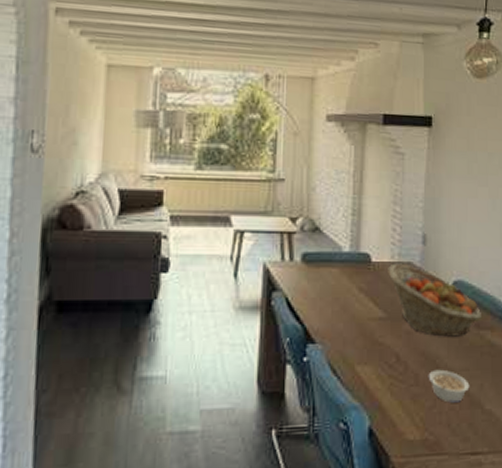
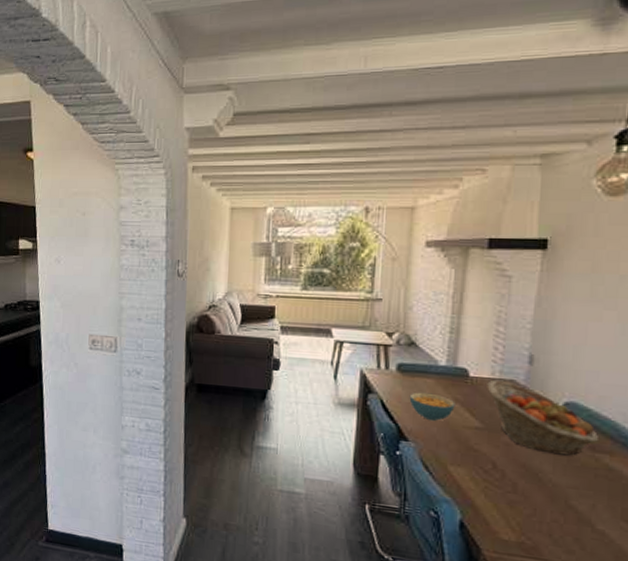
cereal bowl: none [315,284,360,315] -> present [409,392,455,421]
legume: present [428,369,470,403] -> none [528,482,579,517]

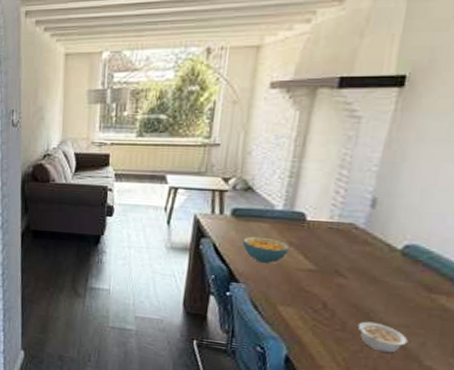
fruit basket: present [487,380,600,456] -> none [324,223,438,297]
legume: none [528,482,579,517] -> present [357,321,408,353]

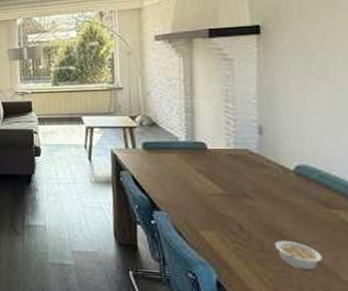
cereal bowl: present [242,236,290,263] -> none [156,166,199,190]

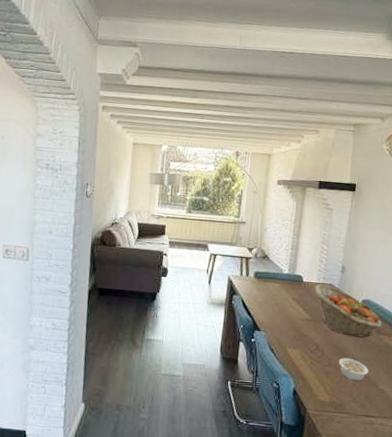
fruit basket: none [224,150,333,214] -> present [314,284,383,338]

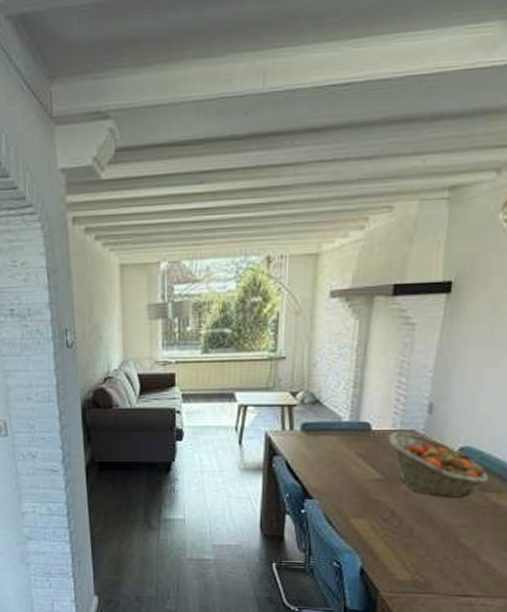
legume: present [338,357,369,381] -> none [423,525,467,553]

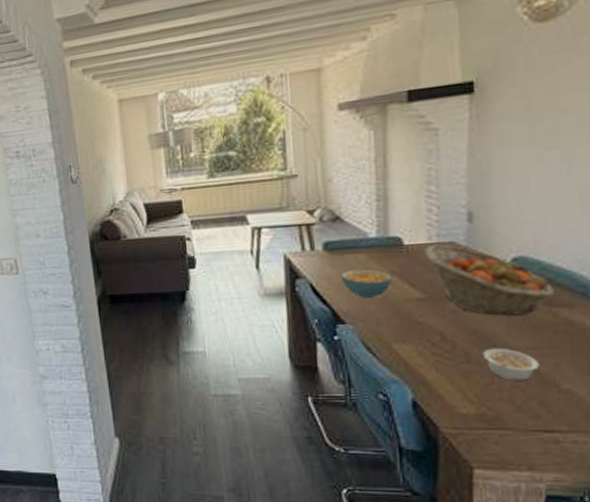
cereal bowl: none [313,450,358,476] -> present [340,269,392,298]
legume: none [423,525,467,553] -> present [482,348,540,381]

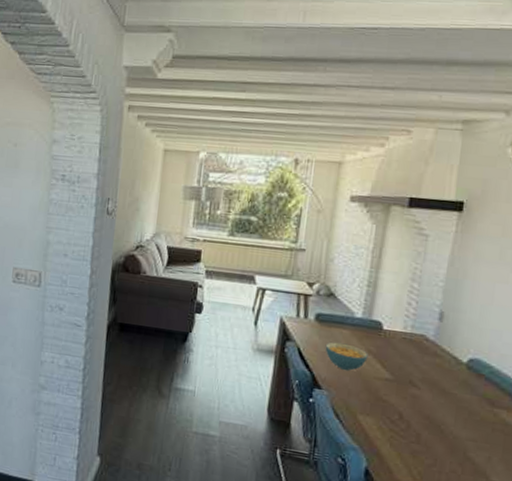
fruit basket: present [424,244,556,316] -> none [398,334,499,410]
legume: present [482,348,540,381] -> none [430,434,476,468]

